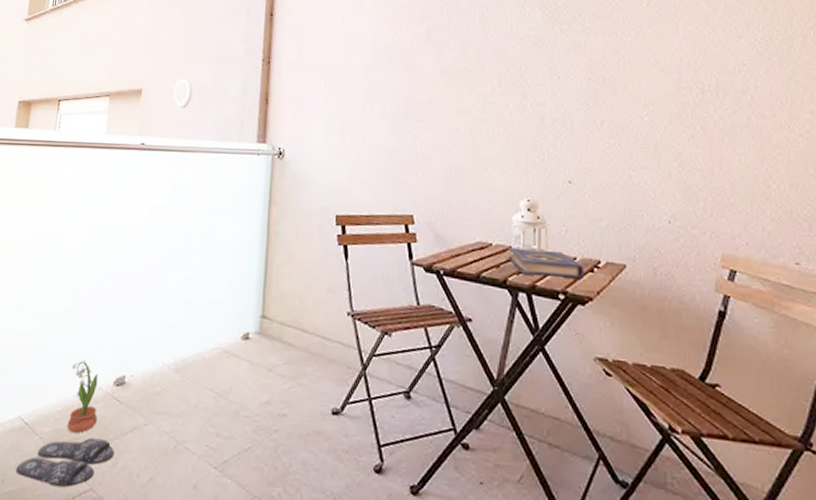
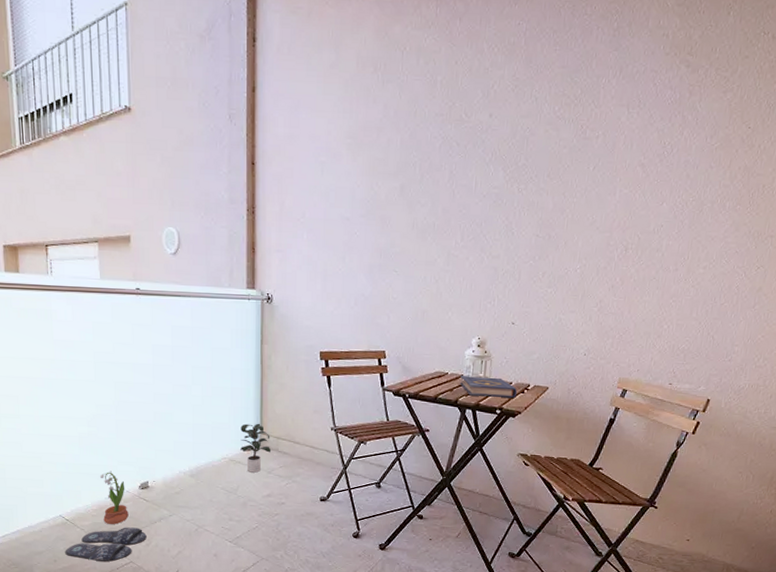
potted plant: none [237,303,274,370] -> present [240,423,272,473]

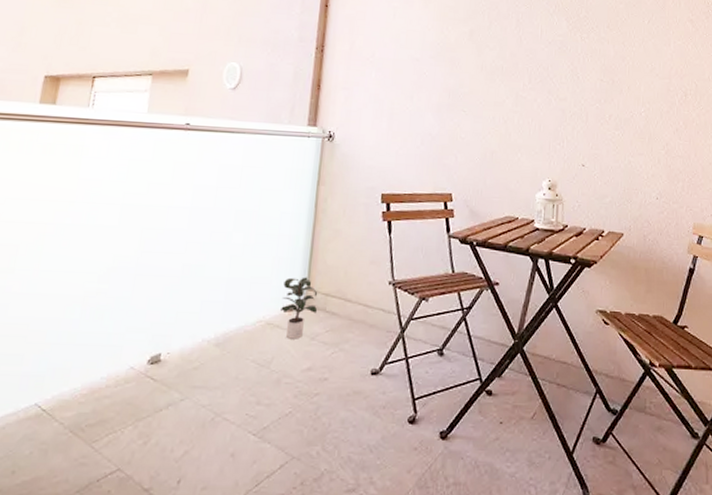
slippers: present [65,527,147,562] -> none [30,418,146,472]
potted flower: present [100,471,129,524] -> none [92,340,130,415]
book: present [460,376,517,398] -> none [531,221,591,245]

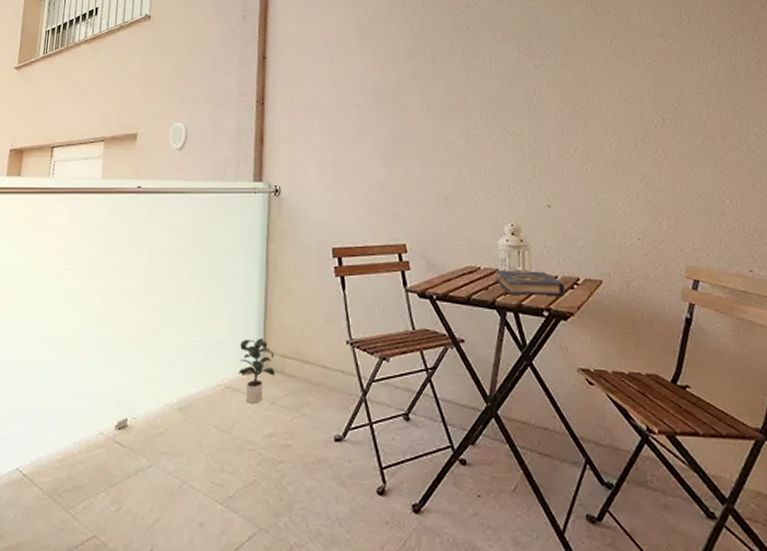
book: none [531,221,591,245] -> present [495,270,565,295]

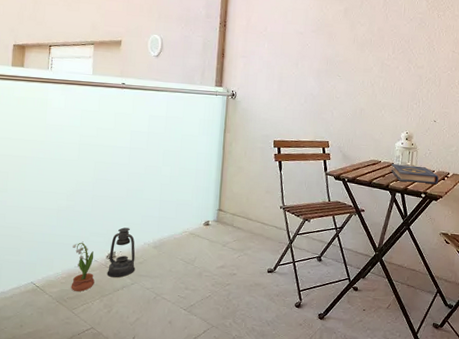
potted flower: none [68,405,99,480] -> present [71,241,95,292]
lantern: none [115,383,154,458] -> present [107,227,136,278]
potted plant: present [239,338,276,404] -> none [200,201,227,246]

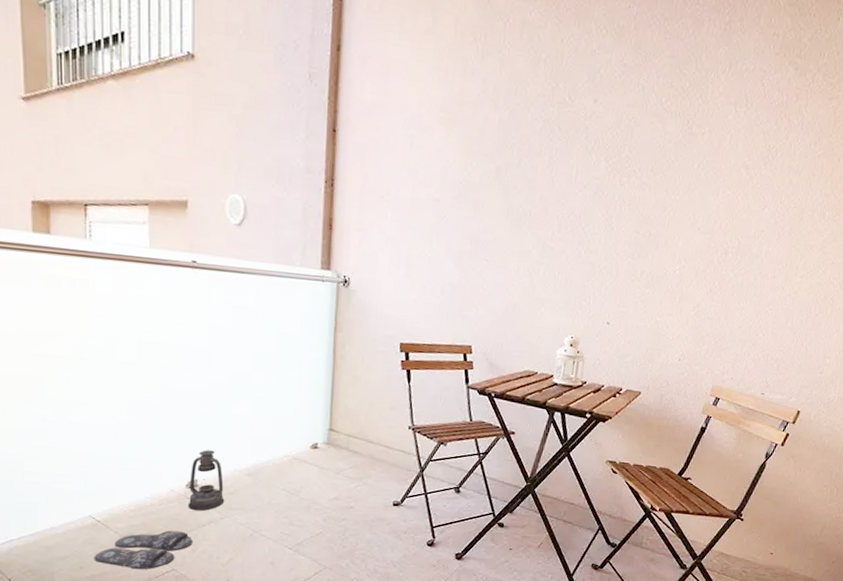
slippers: none [31,294,109,328] -> present [94,530,193,570]
potted flower: present [71,241,95,292] -> none [140,466,172,527]
book: present [391,164,439,184] -> none [549,376,609,402]

